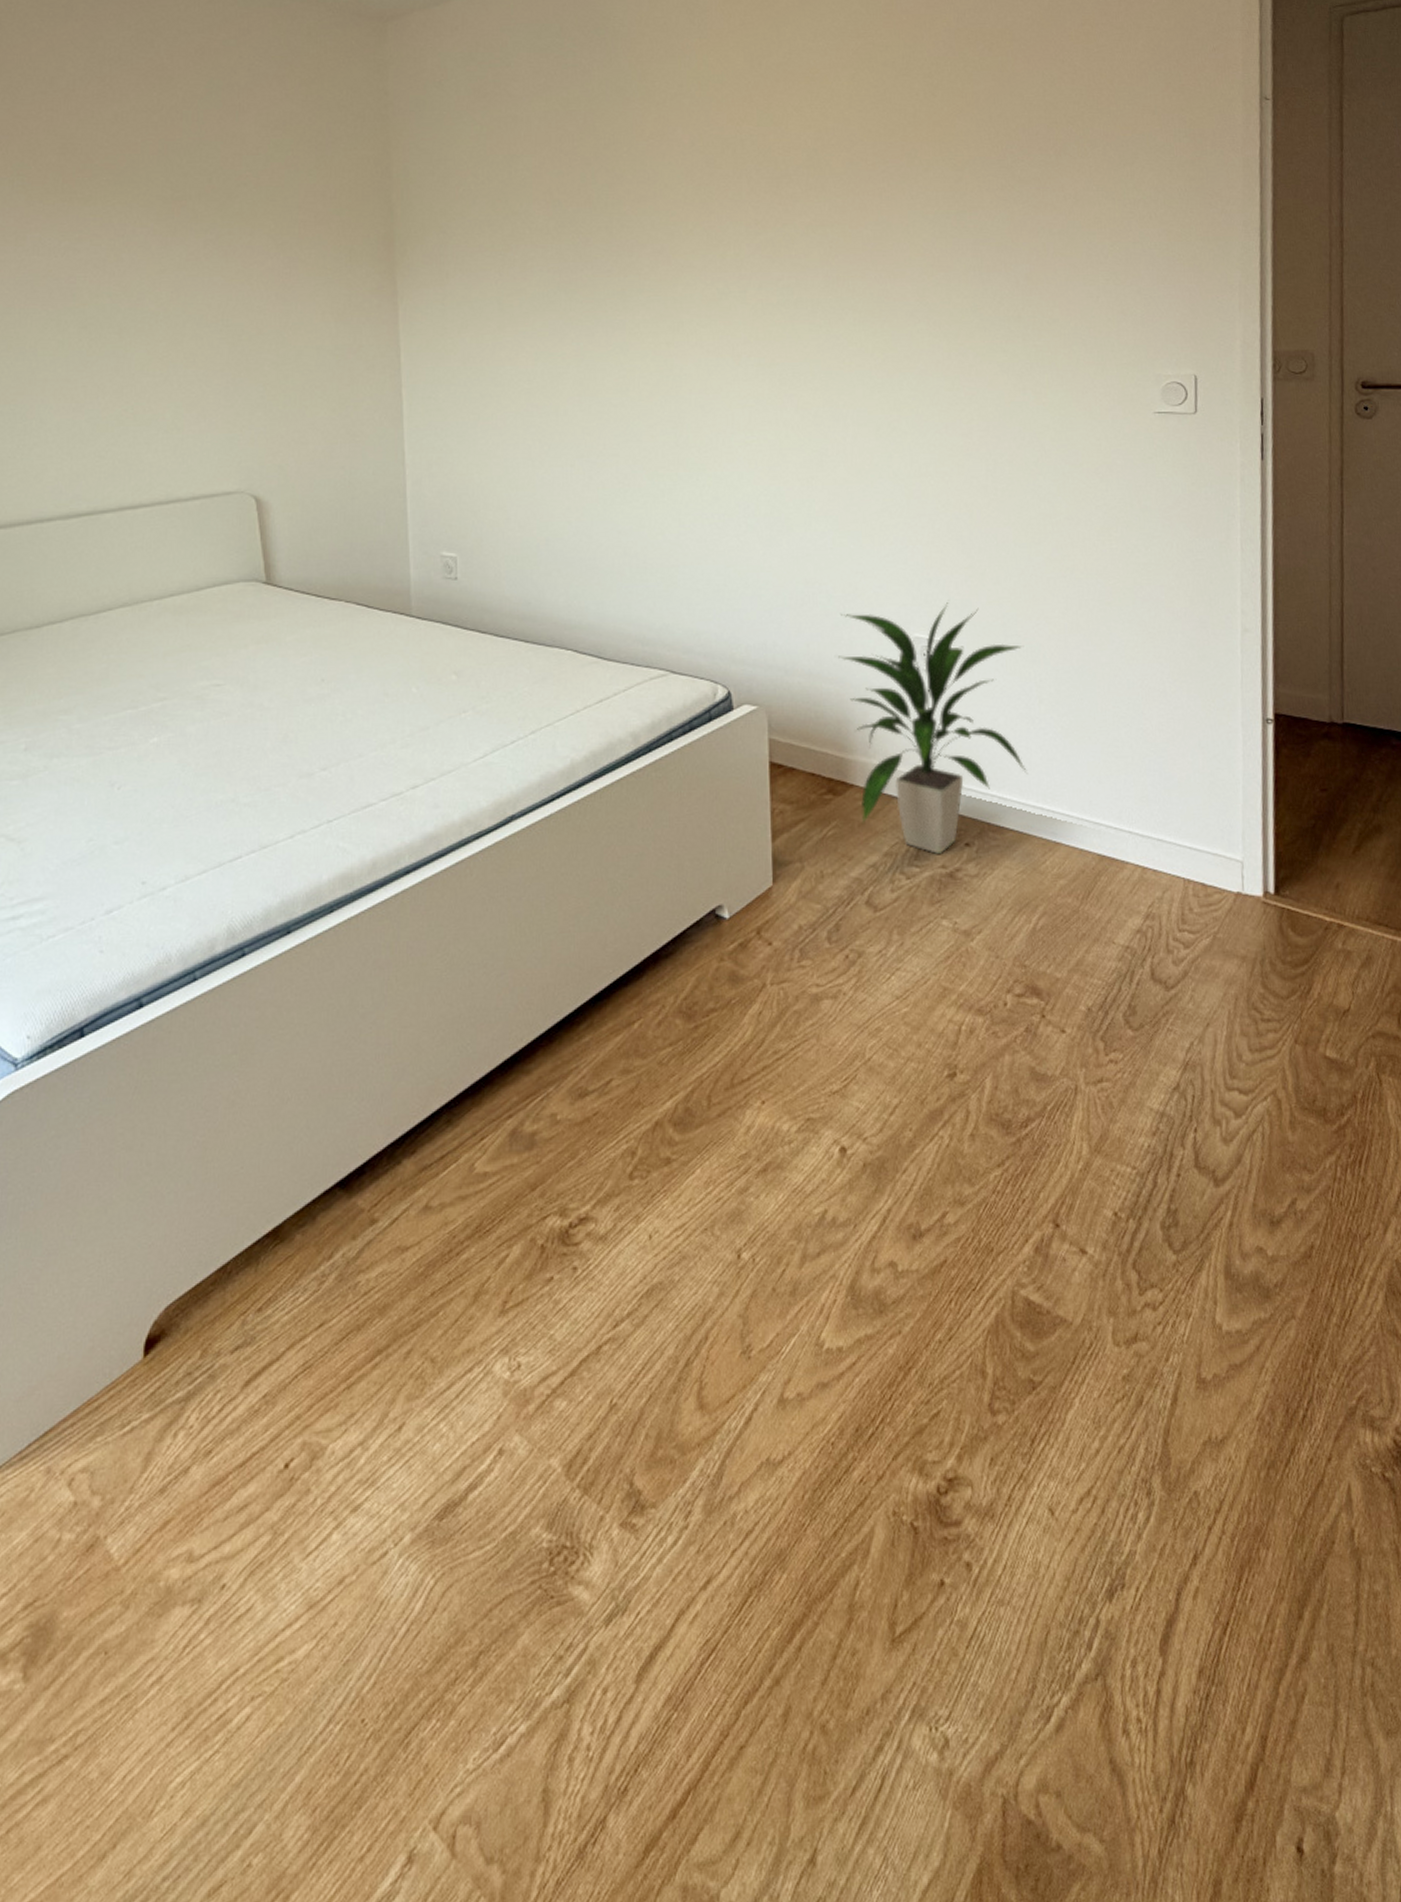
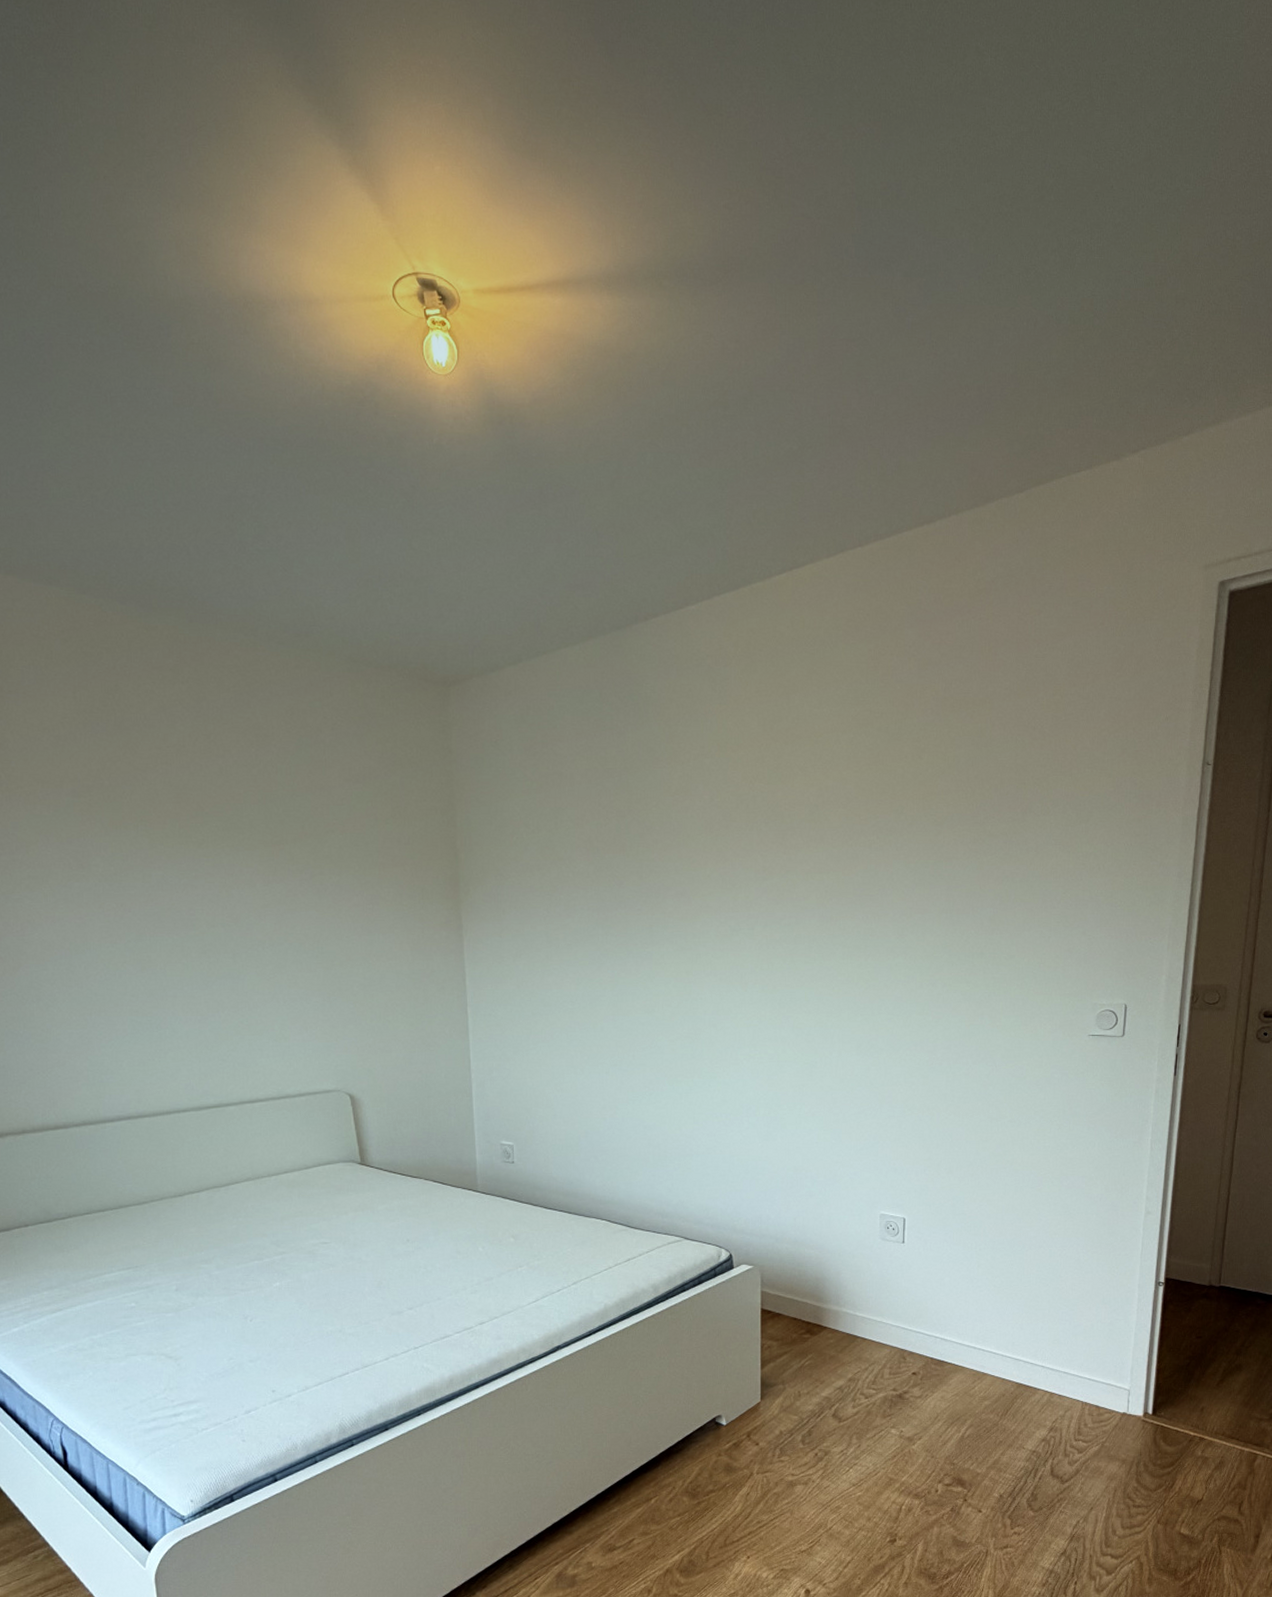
indoor plant: present [838,602,1027,854] -> none [819,1187,966,1380]

